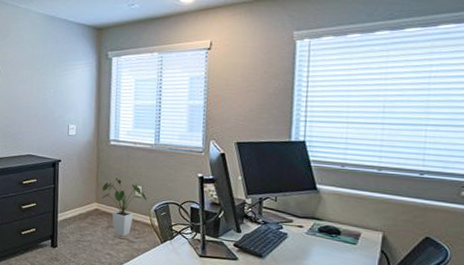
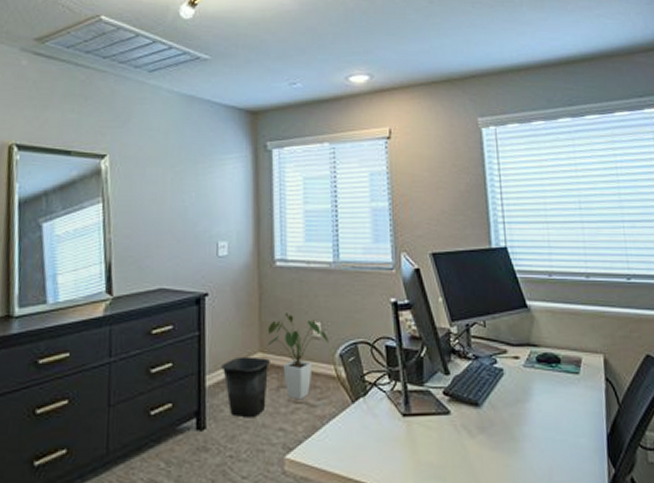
waste bin: none [69,204,103,244] -> present [221,356,270,418]

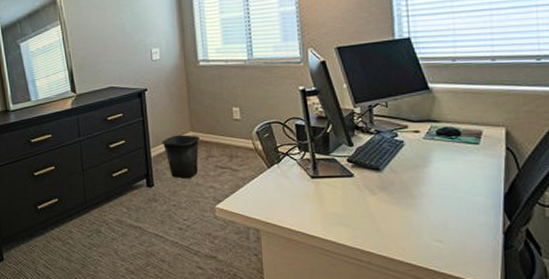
house plant: present [267,313,329,400] -> none [196,101,247,166]

